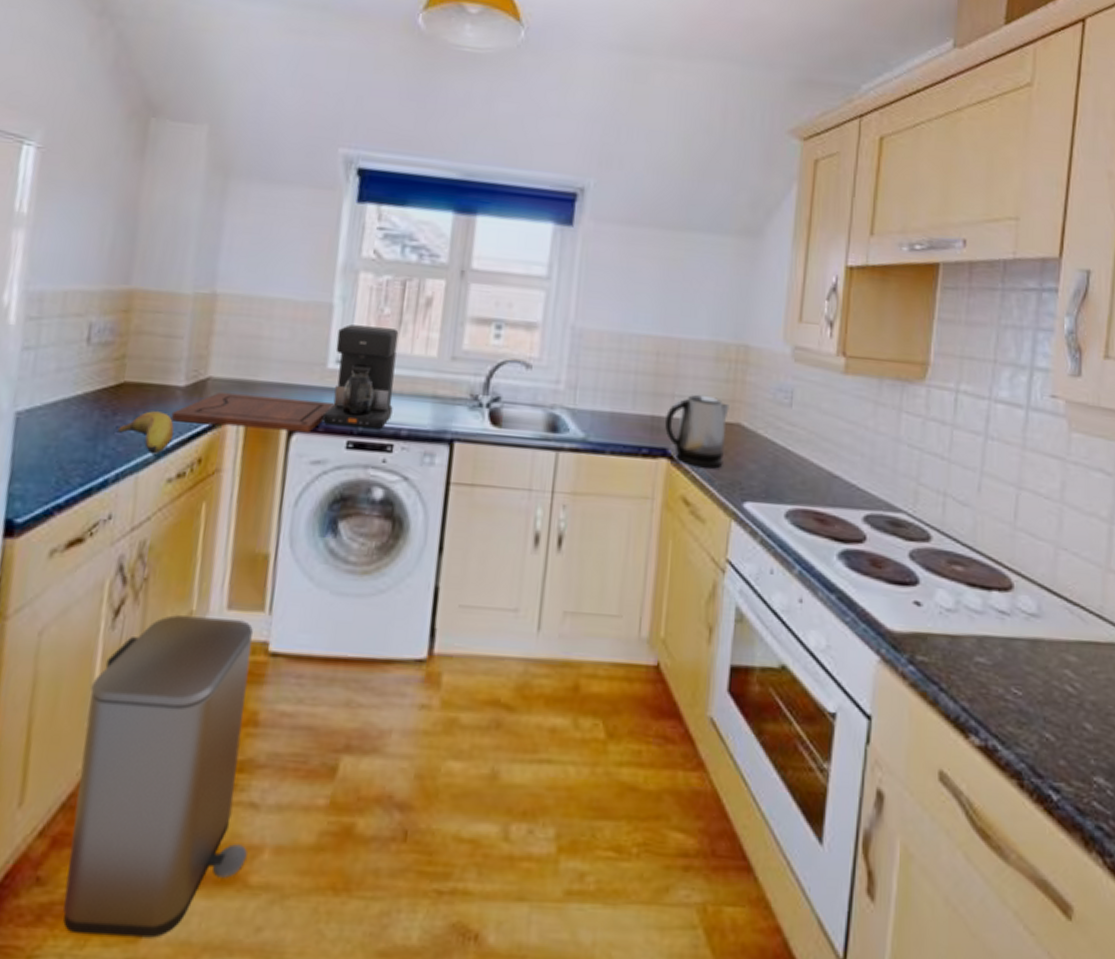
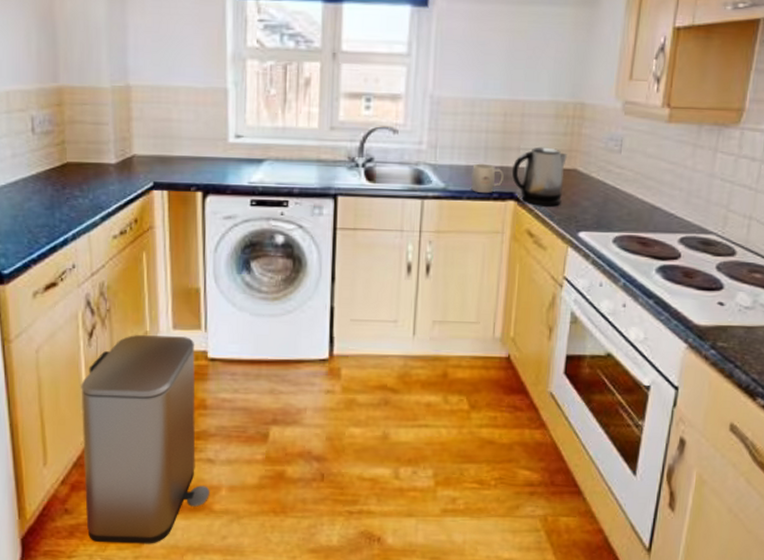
fruit: present [117,411,174,454] -> none [68,184,113,218]
cutting board: present [170,391,335,433] -> none [108,166,238,195]
coffee maker: present [323,324,399,429] -> none [230,105,285,189]
mug: none [616,410,655,449] -> present [471,163,504,194]

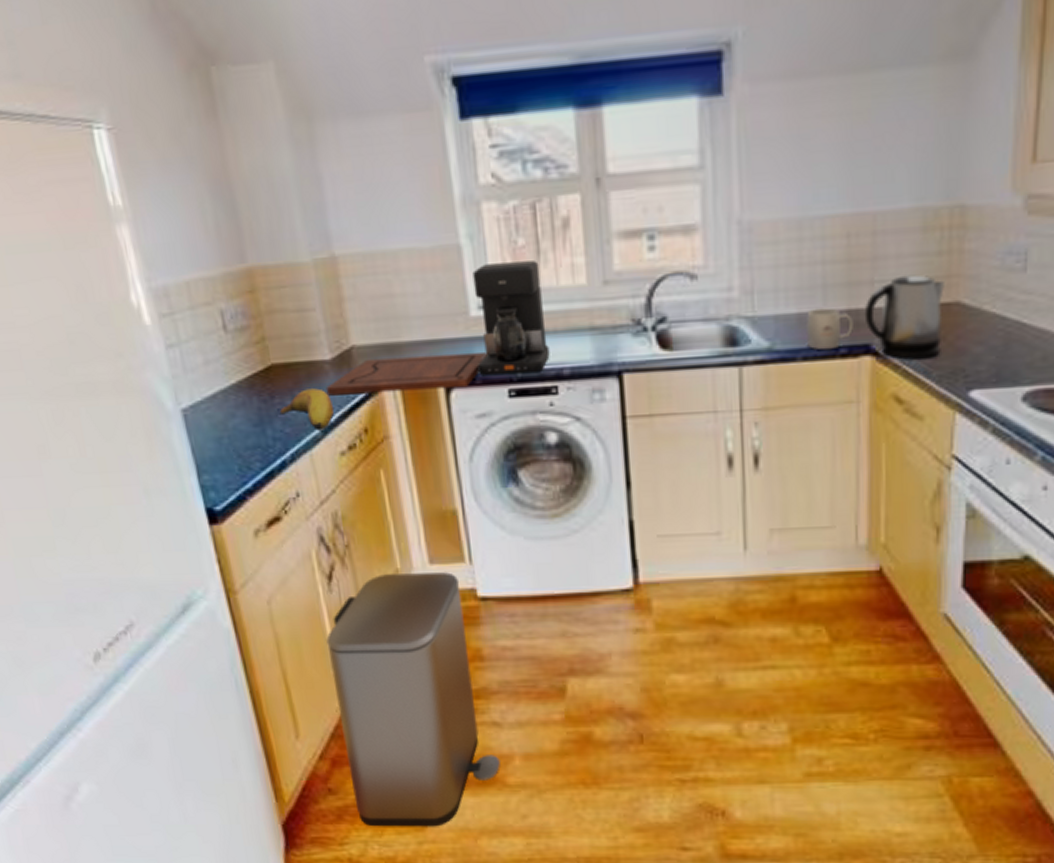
fruit: none [68,184,113,218] -> present [279,388,335,431]
cutting board: none [108,166,238,195] -> present [326,351,487,396]
coffee maker: none [230,105,285,189] -> present [472,261,550,375]

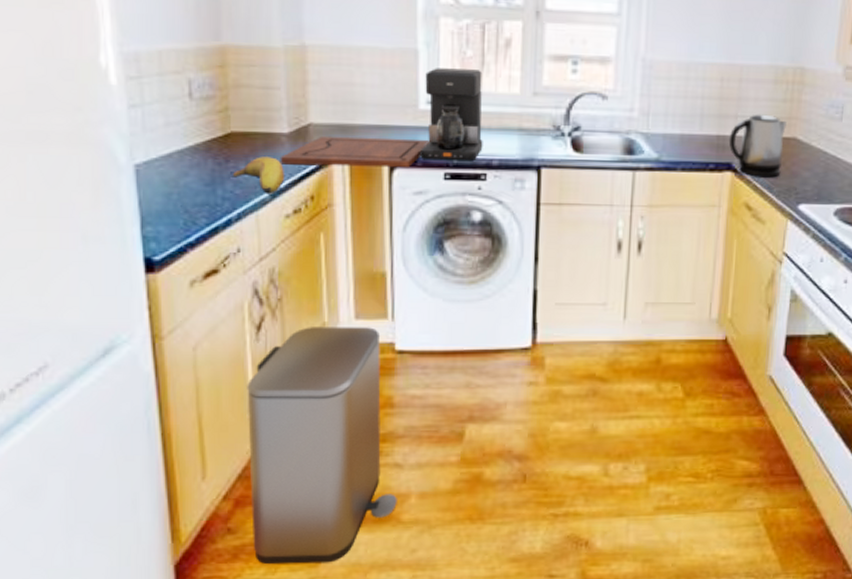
mug: present [807,307,853,351] -> none [686,132,720,165]

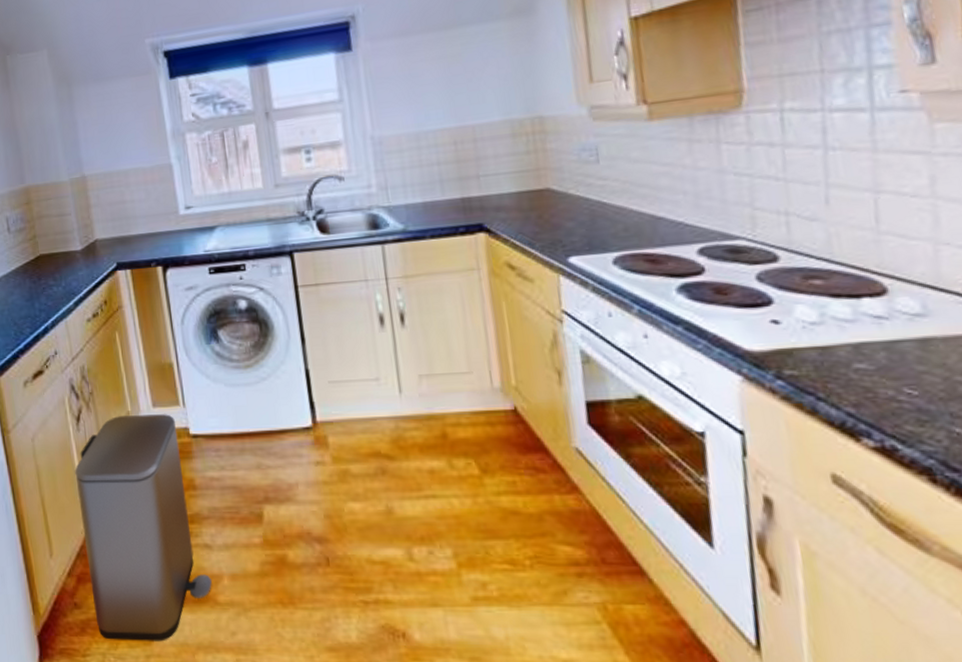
fruit: present [232,157,286,194] -> none [44,271,83,303]
cutting board: present [280,135,429,168] -> none [77,240,192,277]
coffee maker: present [420,68,483,160] -> none [180,172,238,258]
kettle: present [728,114,787,178] -> none [474,169,540,235]

